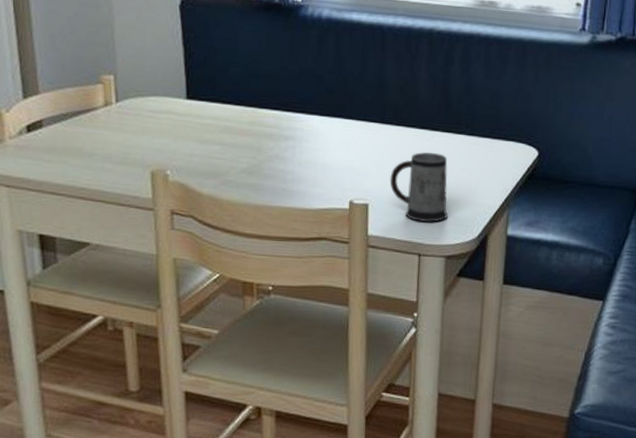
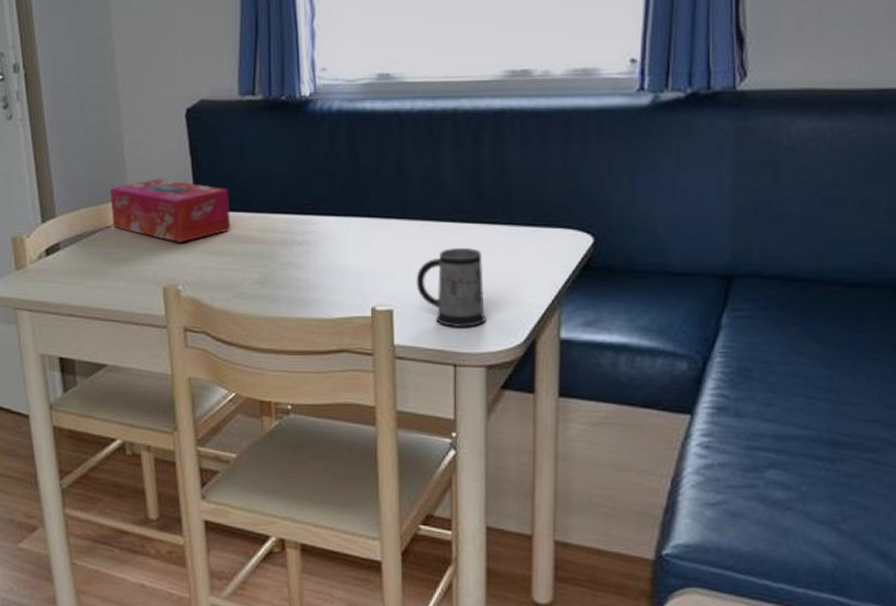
tissue box: none [98,65,221,130] -> present [109,179,231,243]

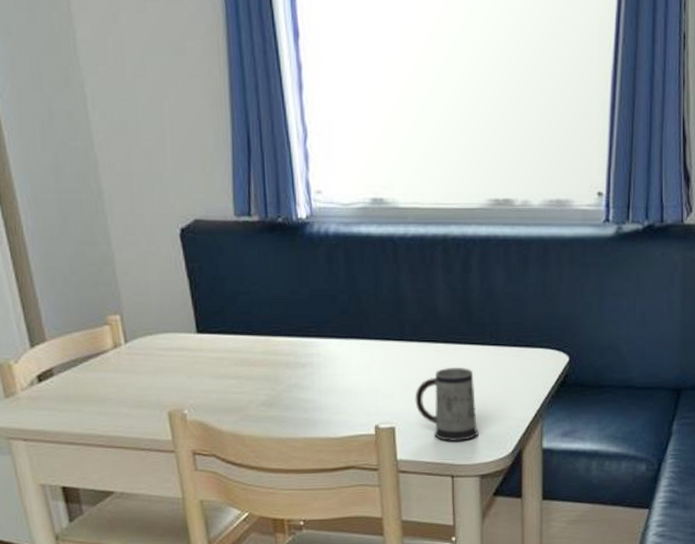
tissue box: present [109,179,231,243] -> none [103,301,234,367]

